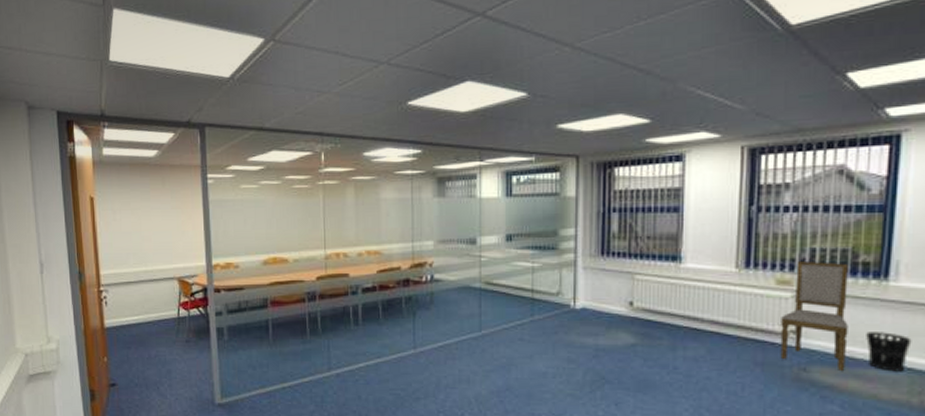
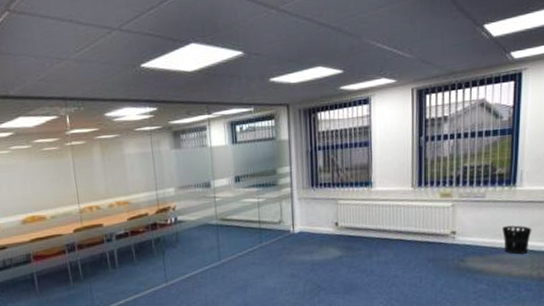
dining chair: present [780,260,848,371] -> none [445,176,490,258]

